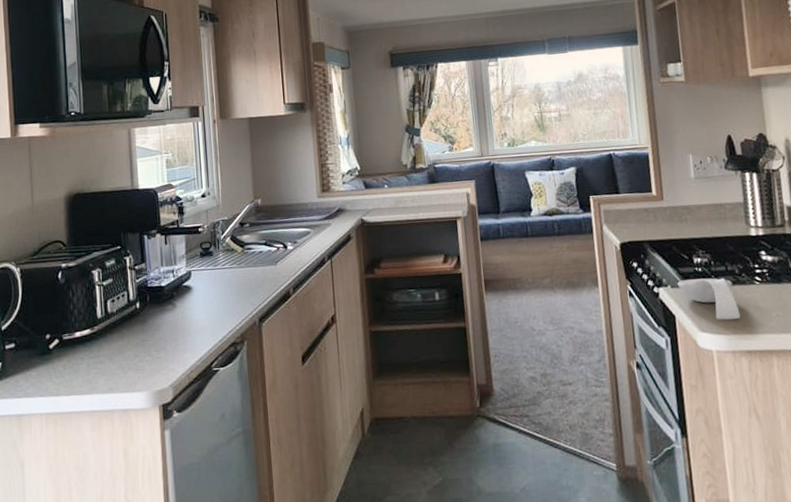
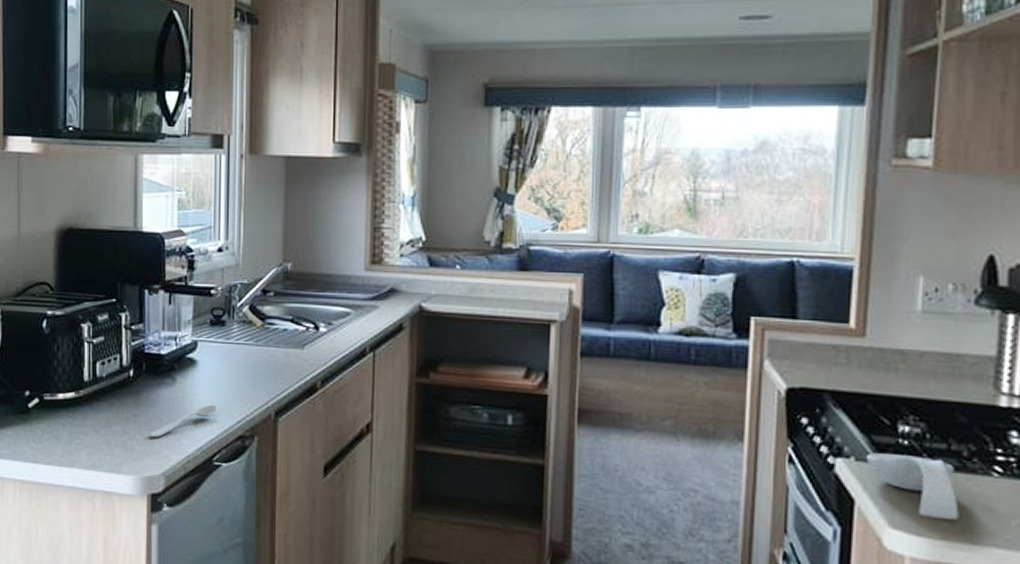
spoon: none [157,320,212,357] -> present [149,404,218,438]

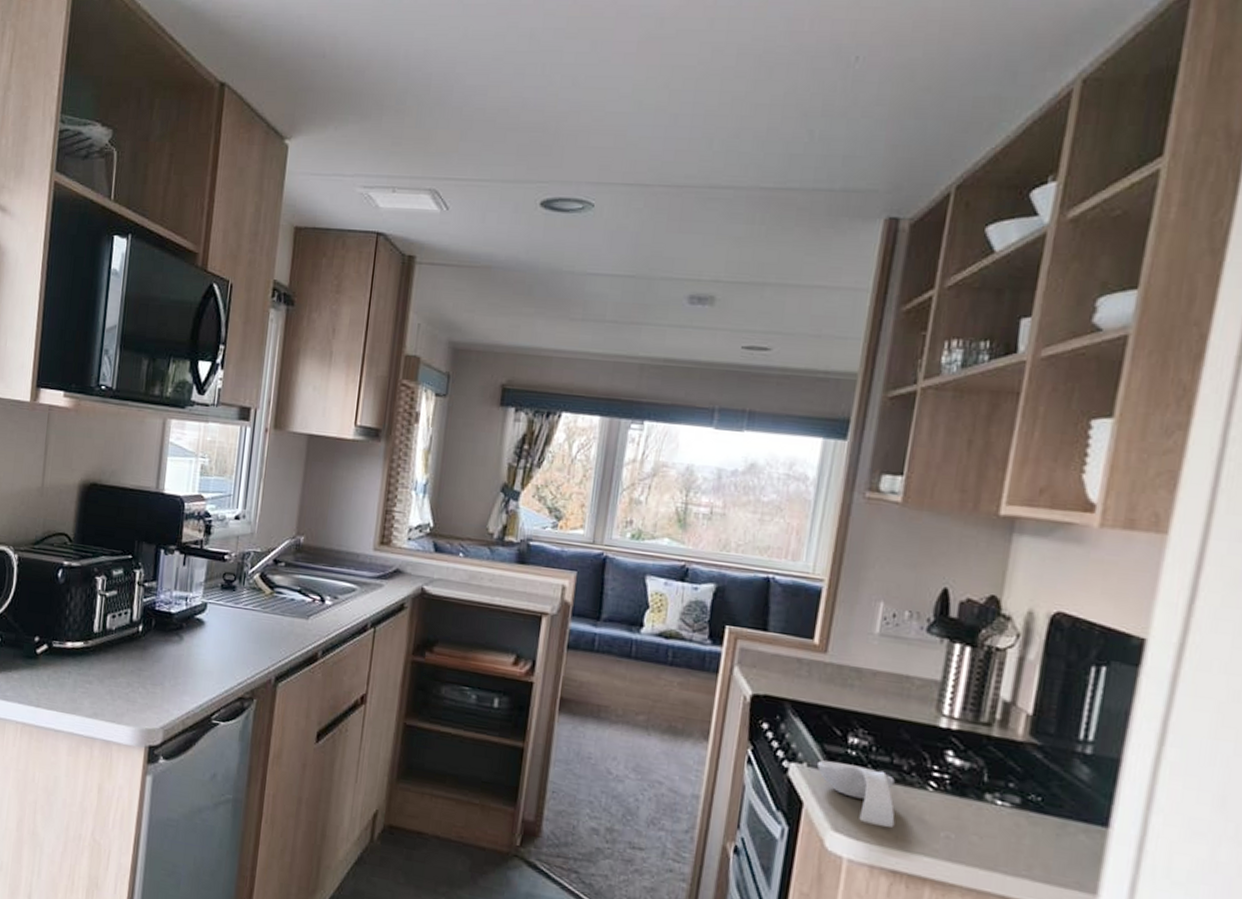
spoon: present [149,404,218,438] -> none [152,664,221,693]

